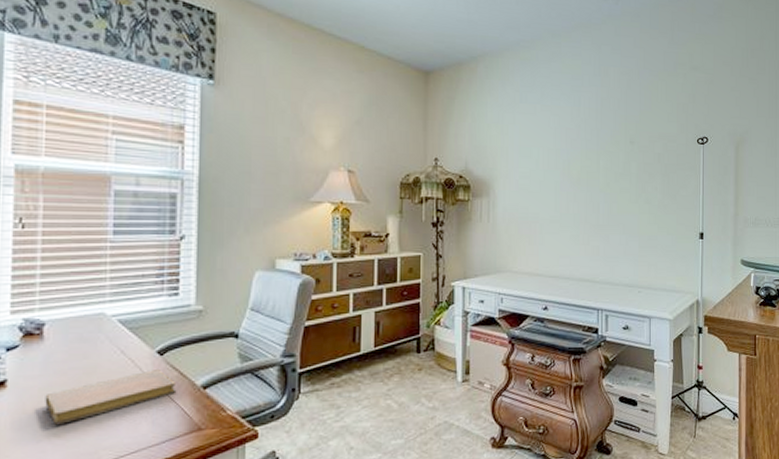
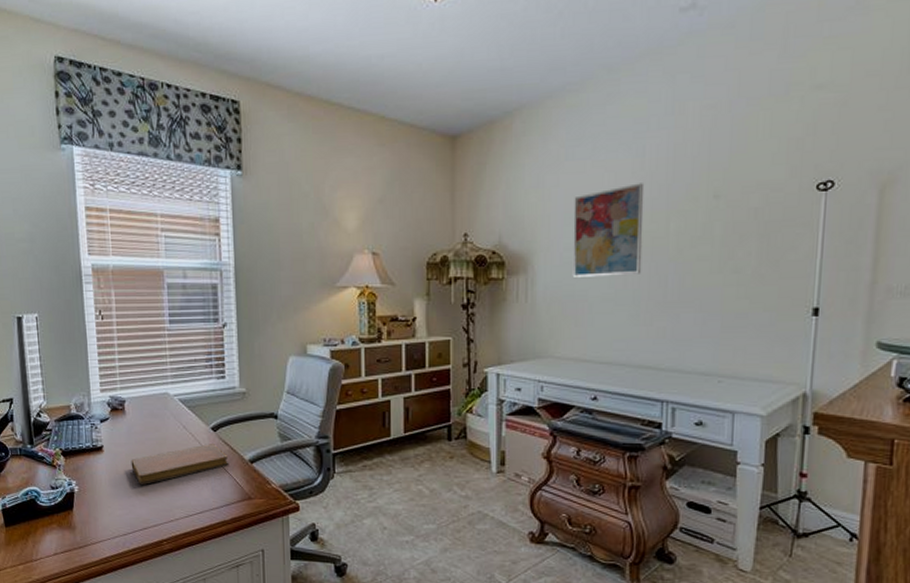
wall art: none [526,127,581,203] -> present [572,183,645,279]

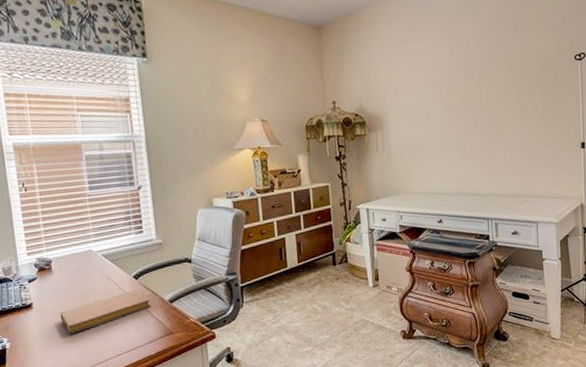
wall art: present [572,183,645,279] -> none [412,58,465,132]

